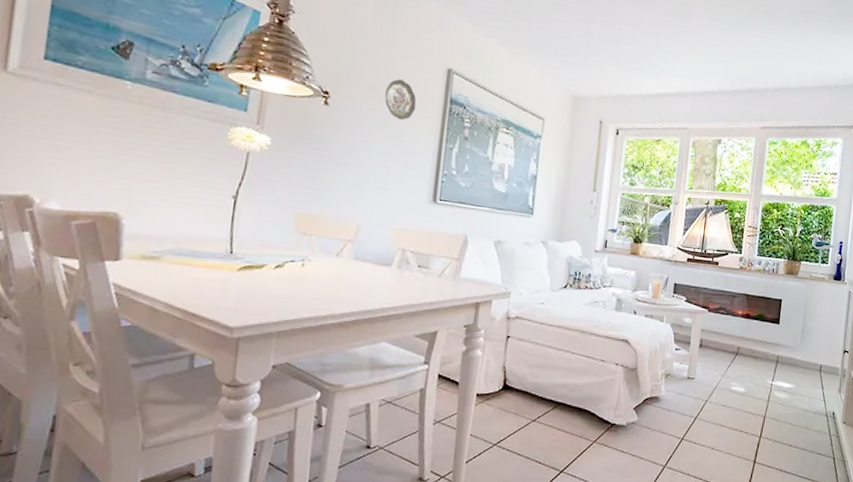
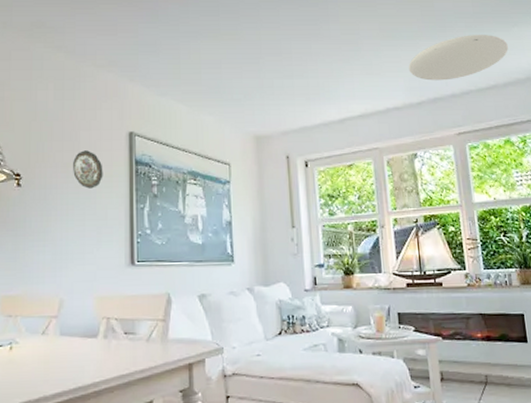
ceiling light: none [731,32,826,74] -> present [408,35,508,81]

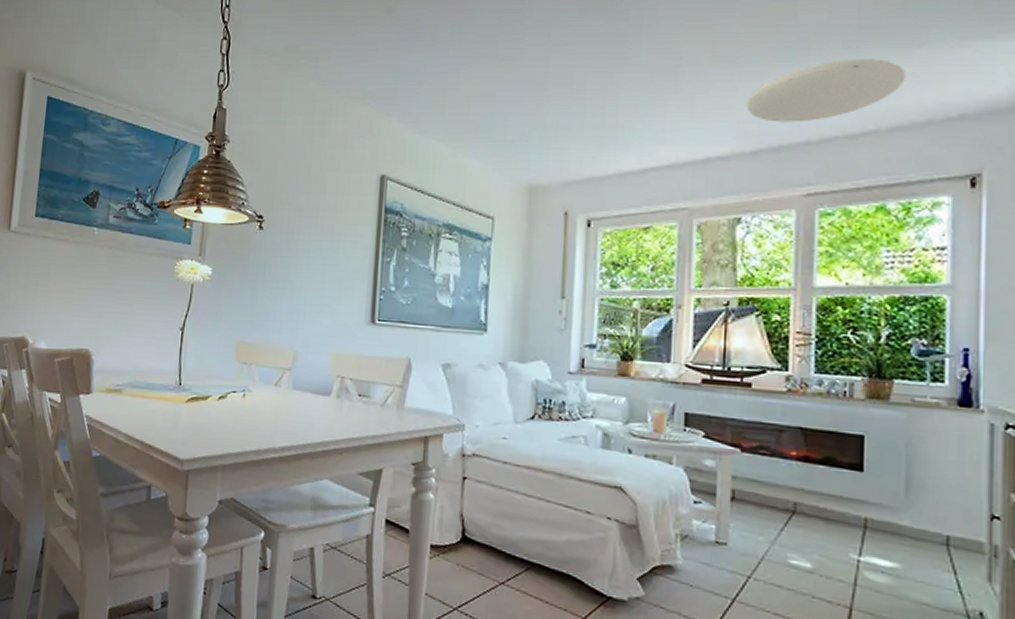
decorative plate: present [73,150,103,189] -> none [317,194,349,237]

